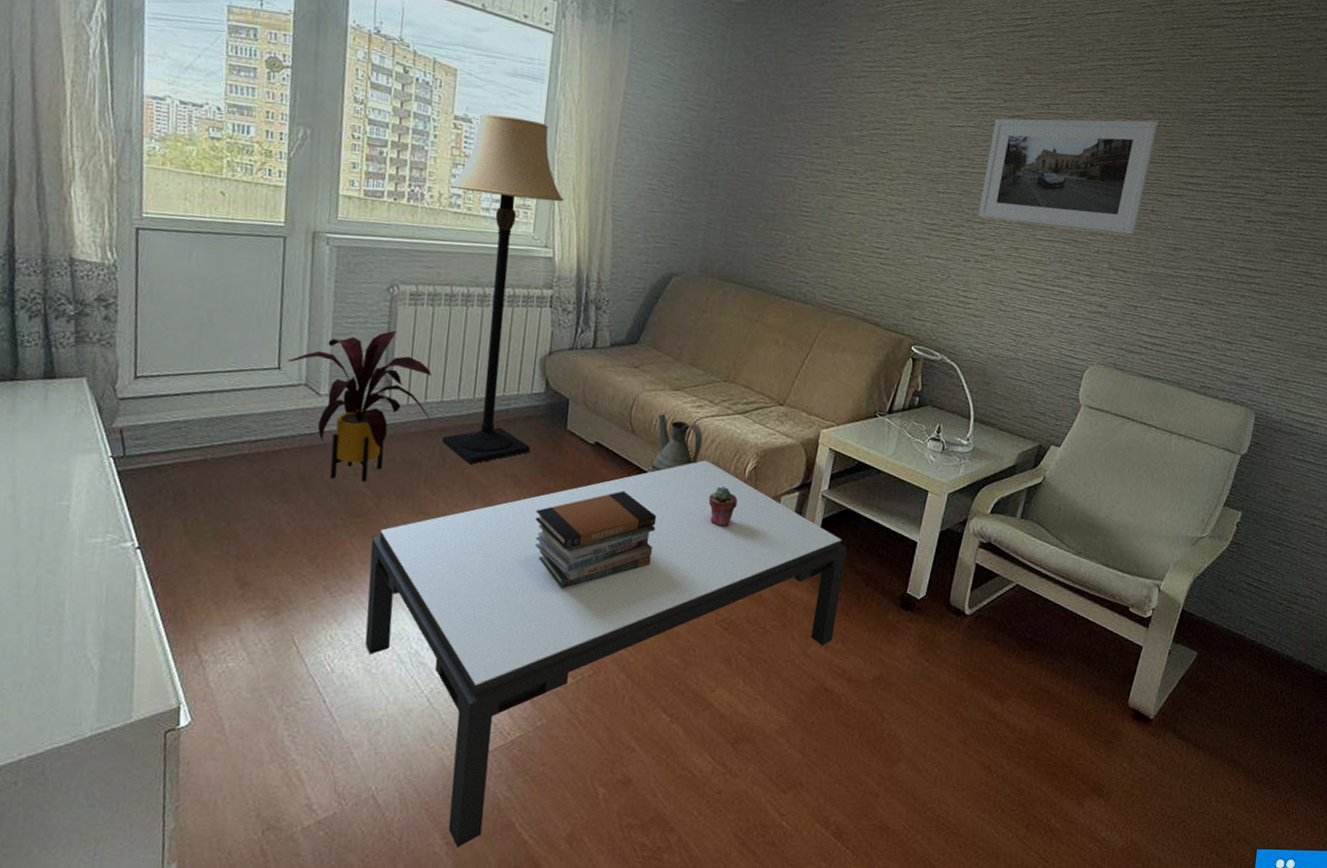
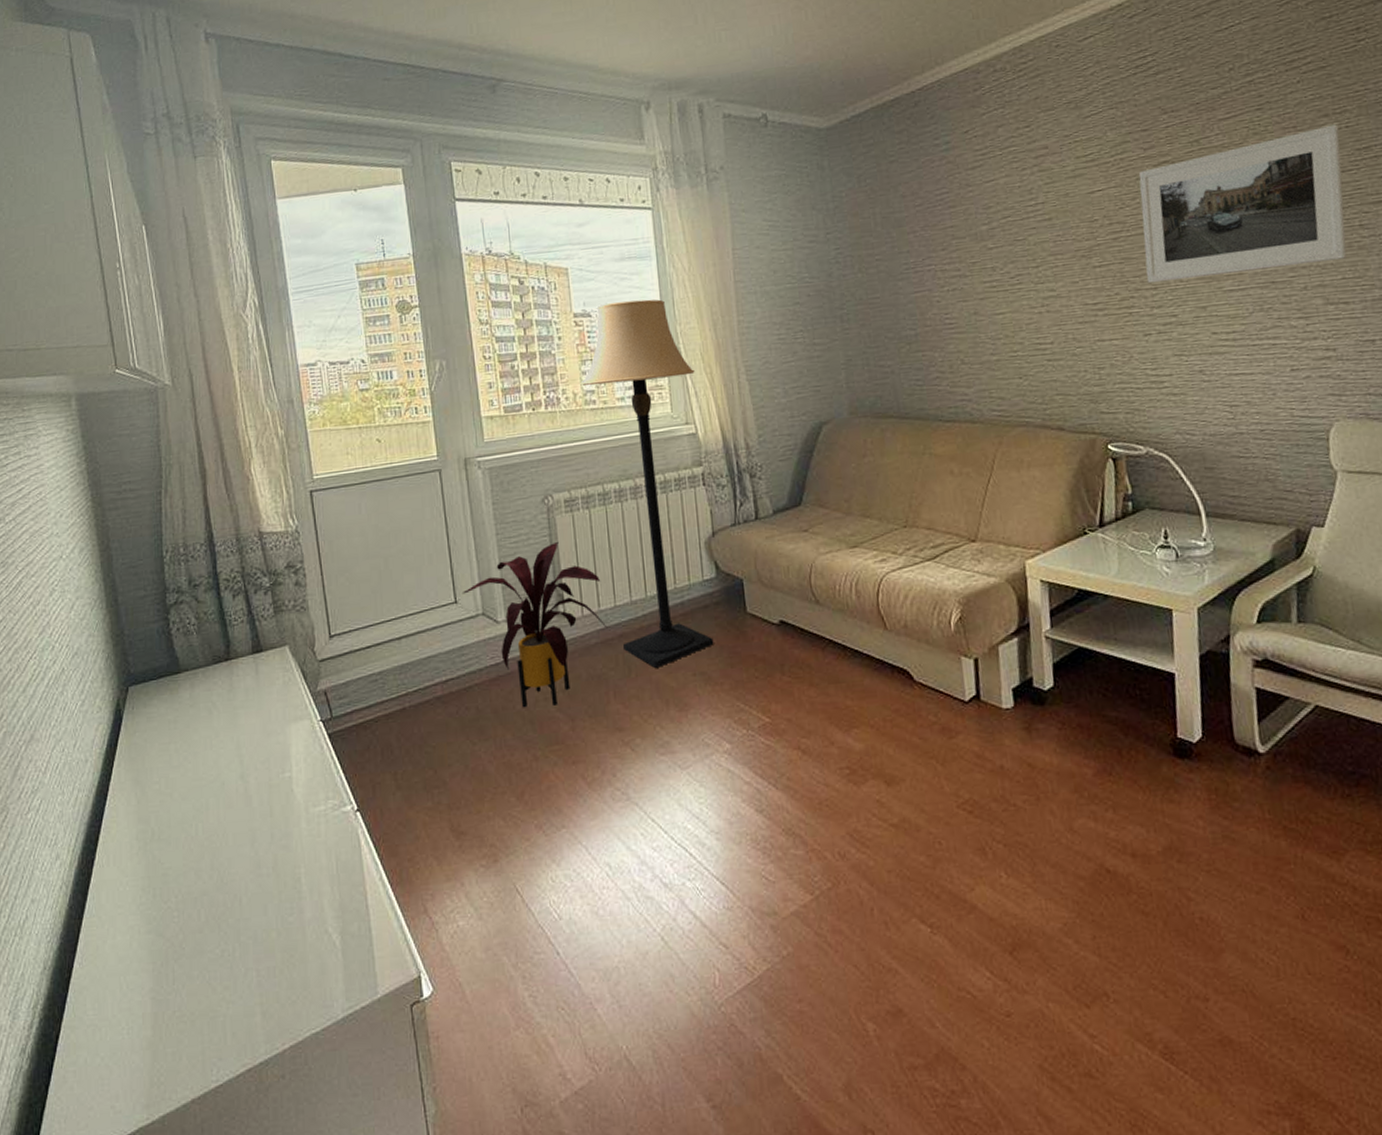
coffee table: present [365,460,848,848] -> none [573,619,1101,1112]
book stack: present [535,491,657,589] -> none [733,670,868,792]
watering can: present [649,413,703,473] -> none [840,576,895,644]
potted succulent: present [708,486,738,527] -> none [916,646,950,693]

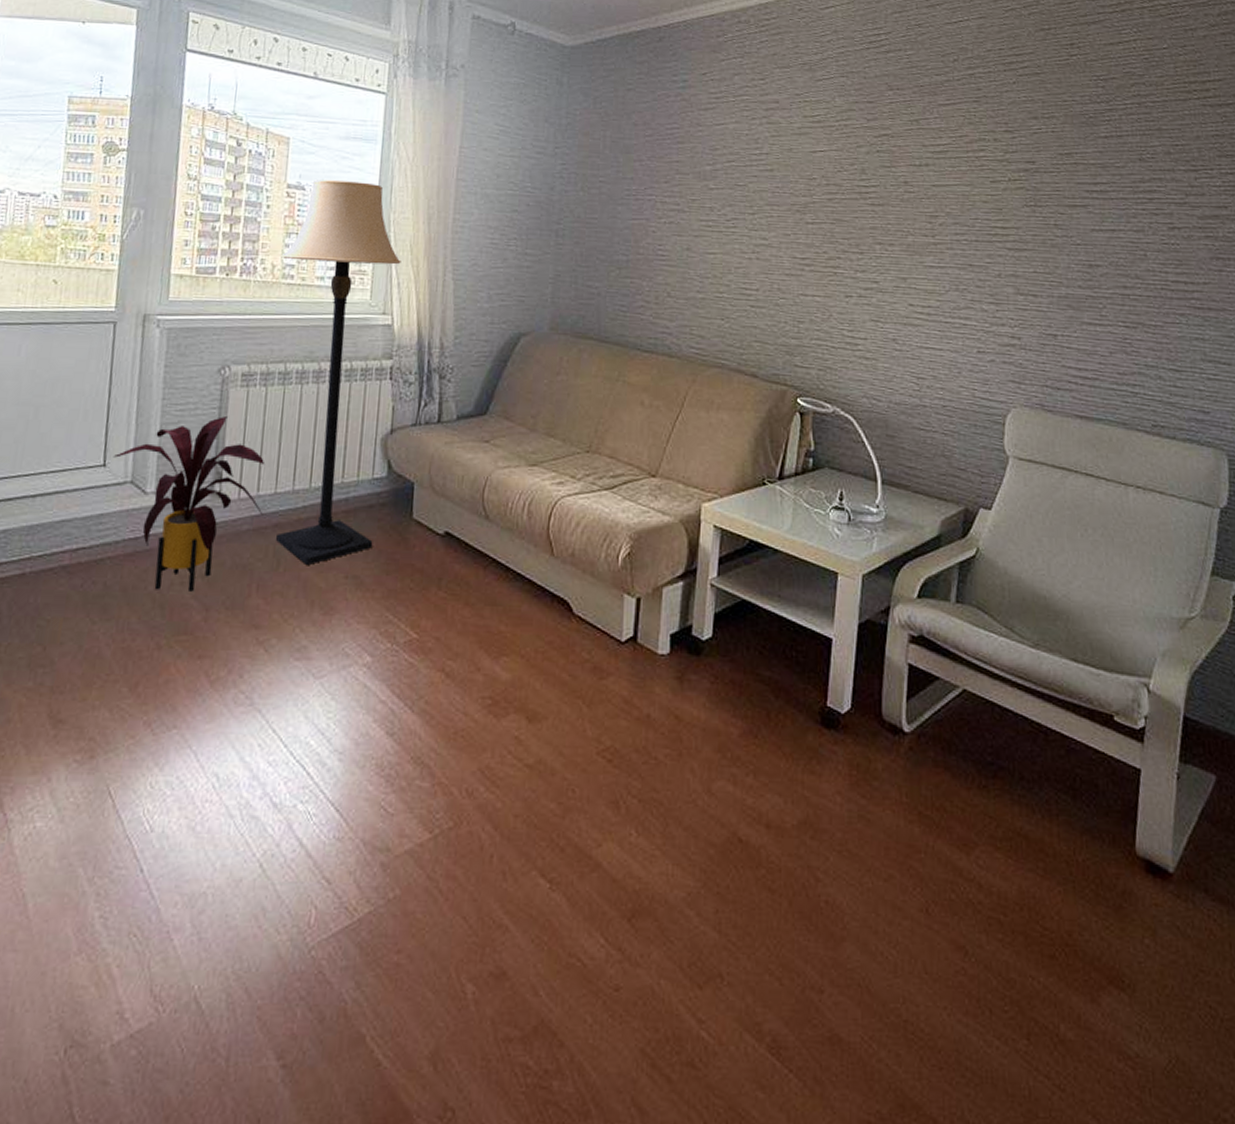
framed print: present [1139,124,1346,284] -> none [854,127,1046,254]

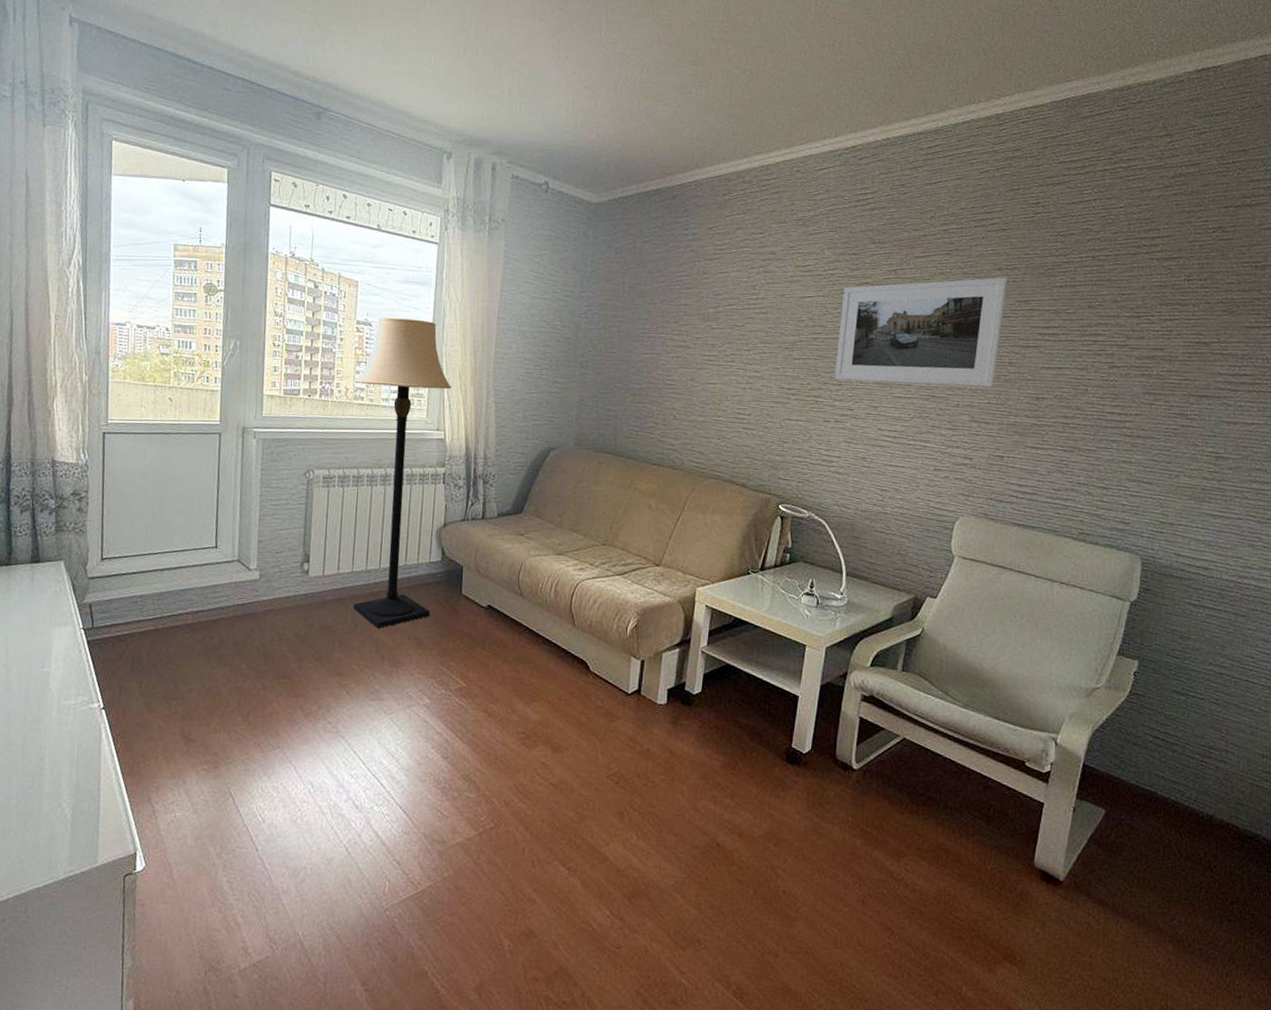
house plant: present [113,416,266,592] -> none [222,510,344,646]
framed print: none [854,127,1046,254] -> present [834,277,1008,387]

